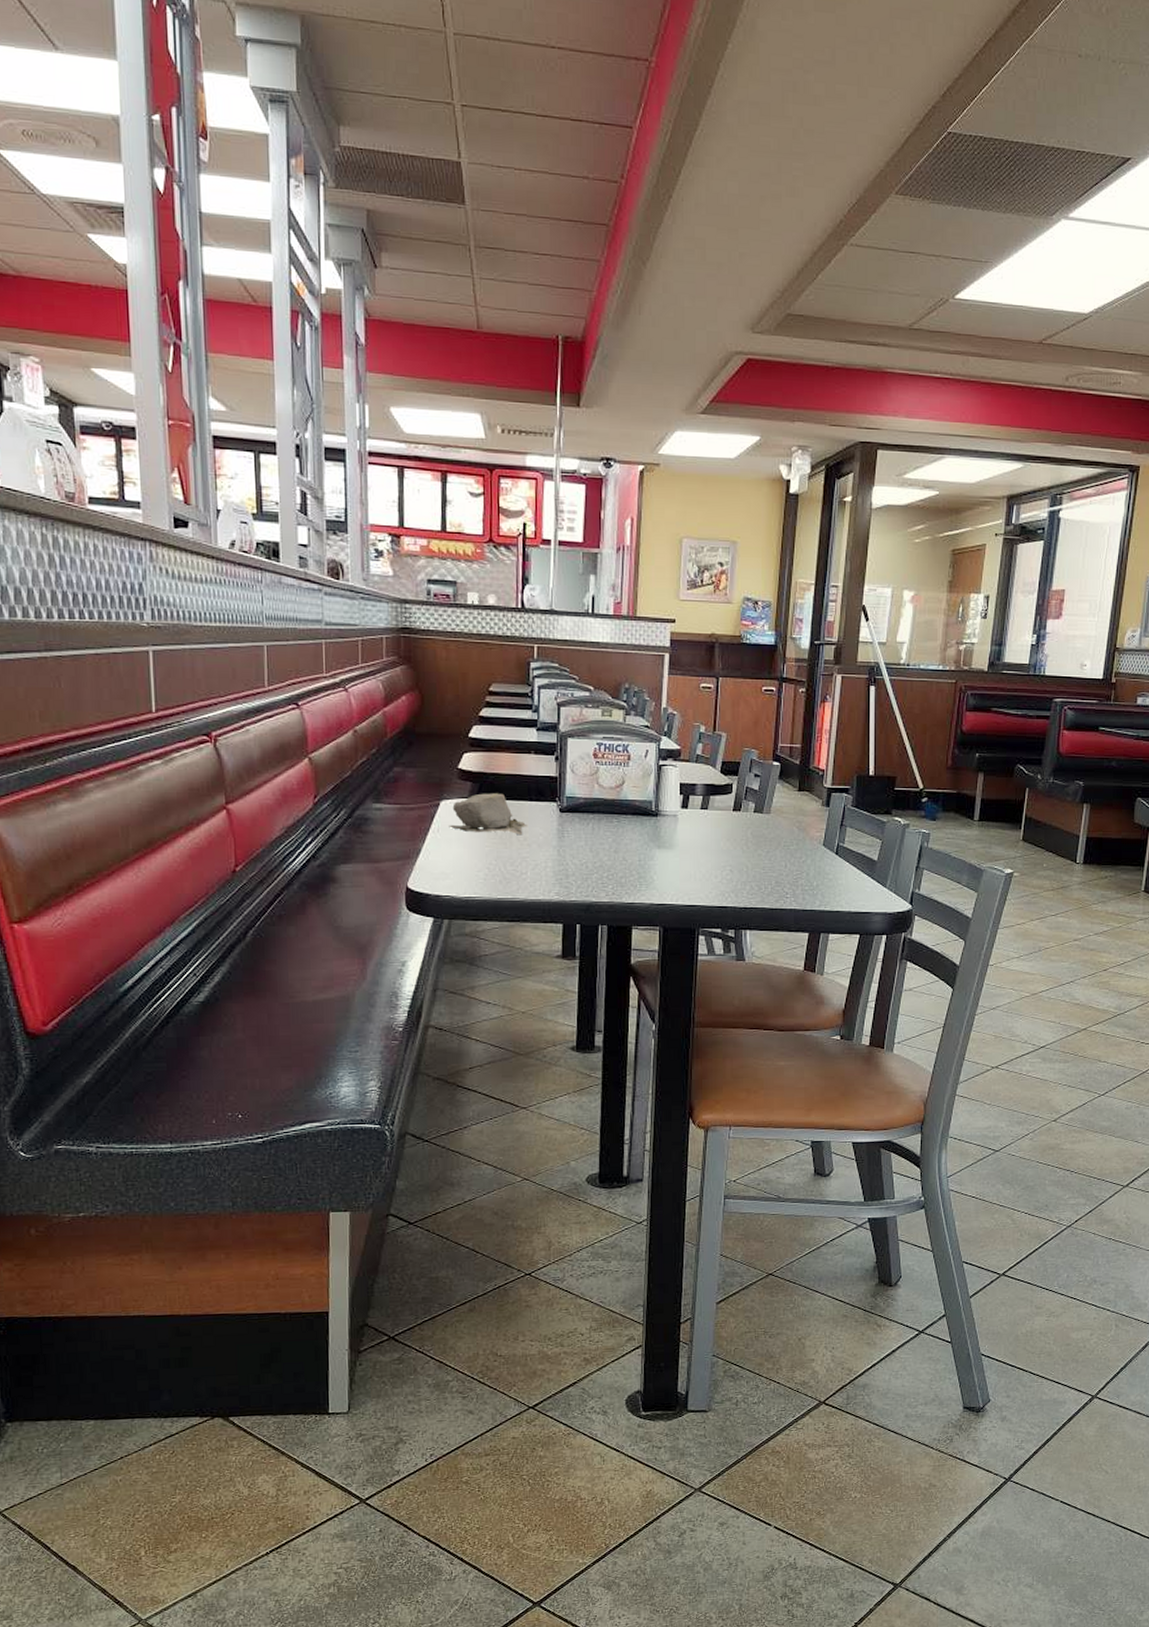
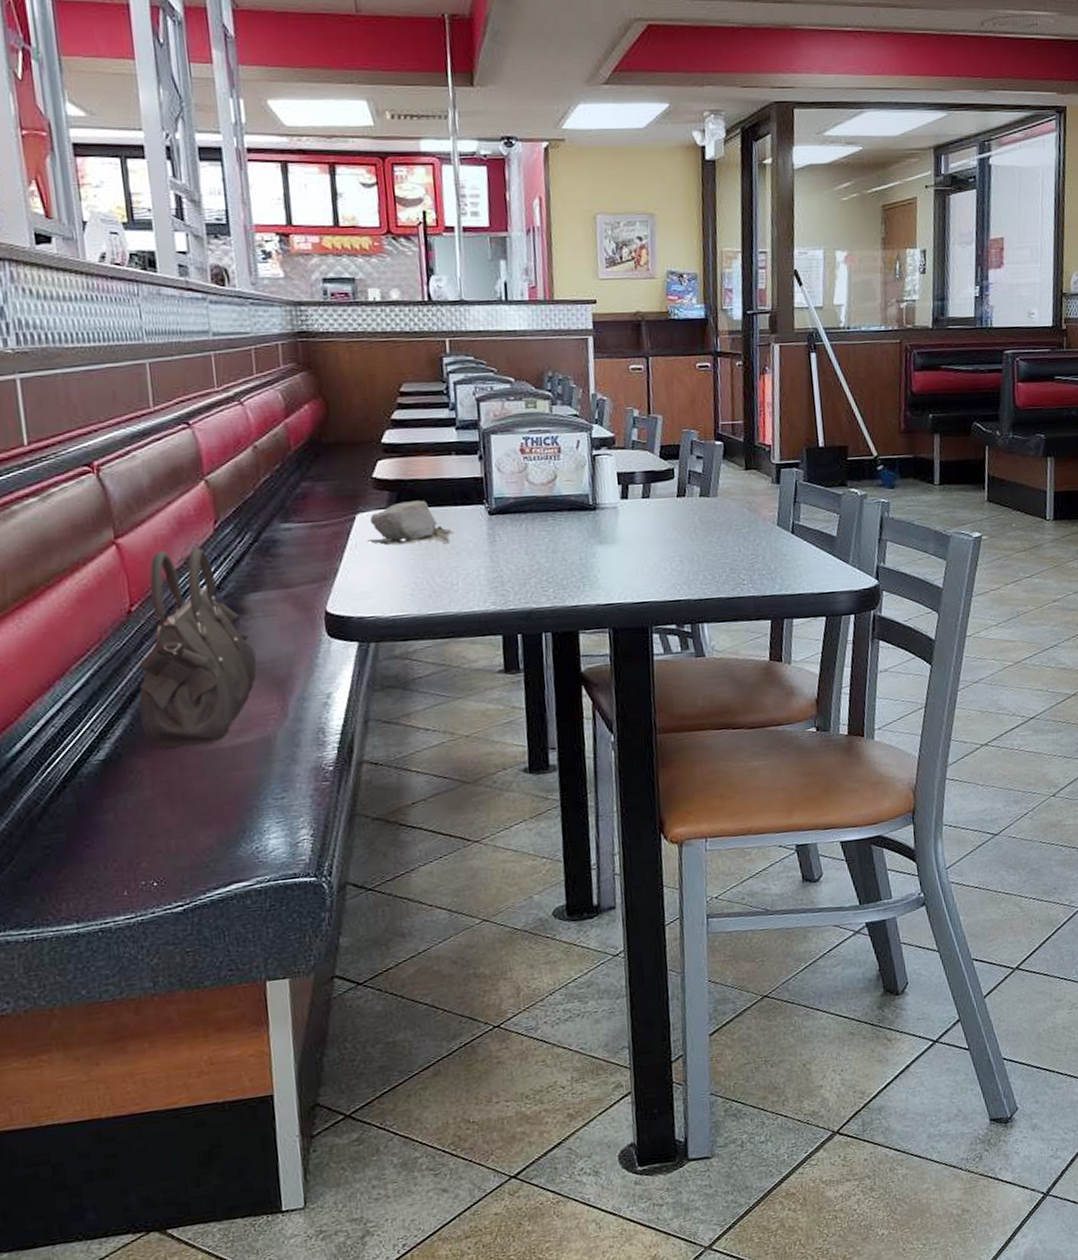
shoulder bag: none [238,818,342,997] -> present [139,547,257,748]

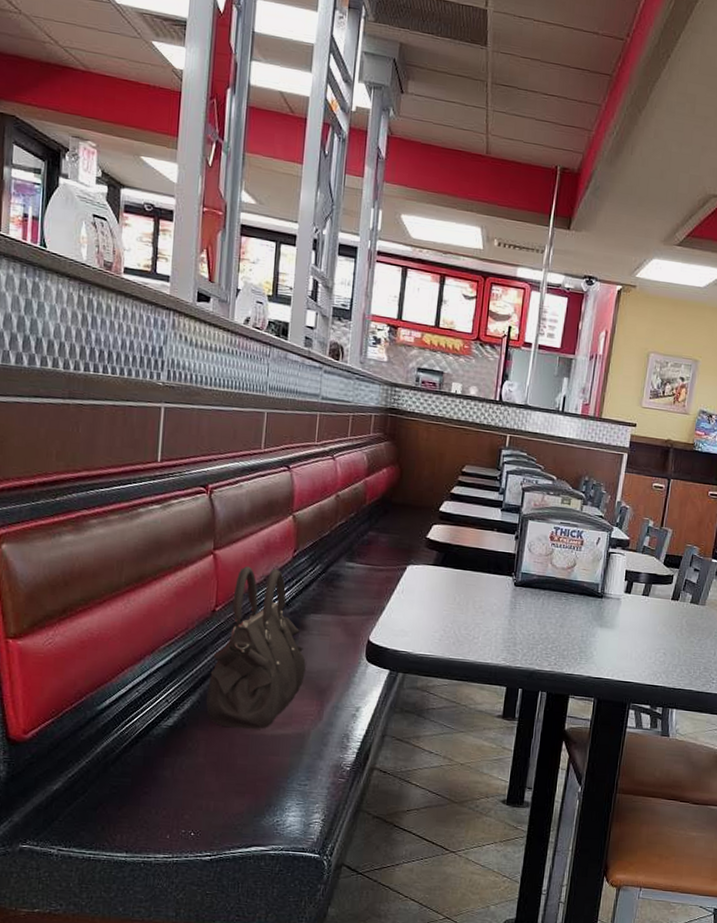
crumpled paper: present [367,500,454,545] -> none [412,562,484,604]

